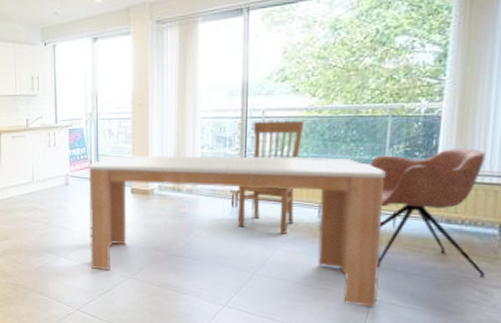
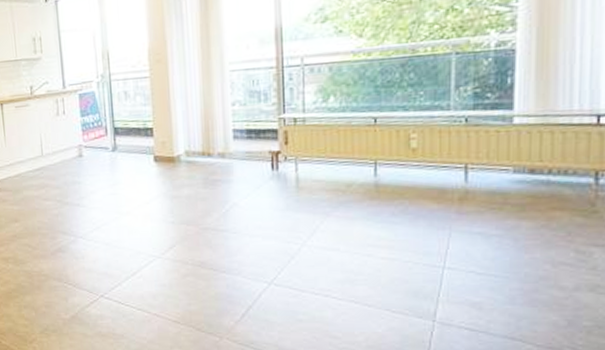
dining table: present [88,154,386,308] -> none [103,106,453,278]
chair: present [237,120,306,234] -> none [278,66,353,198]
armchair: present [369,148,486,279] -> none [432,84,581,236]

